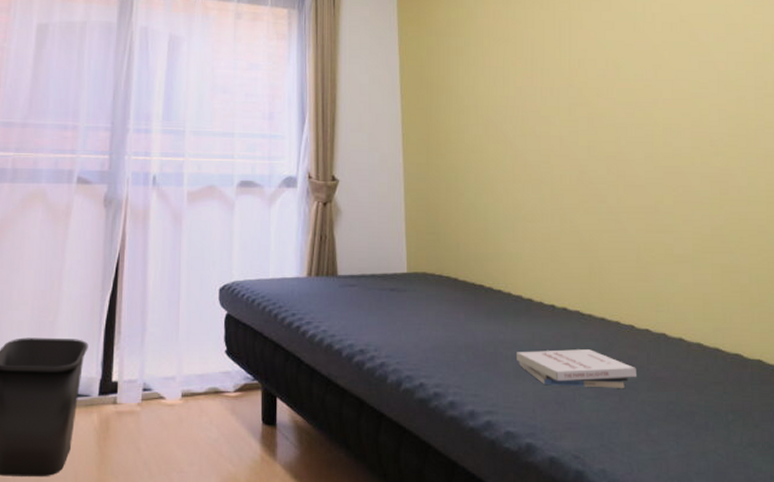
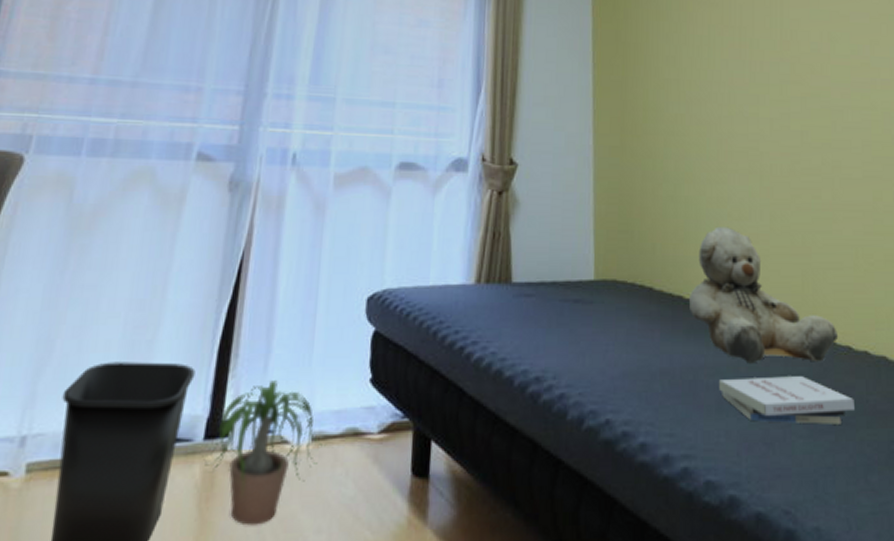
potted plant: none [98,352,193,459] -> present [202,380,326,526]
teddy bear: none [489,228,623,339] -> present [688,226,839,364]

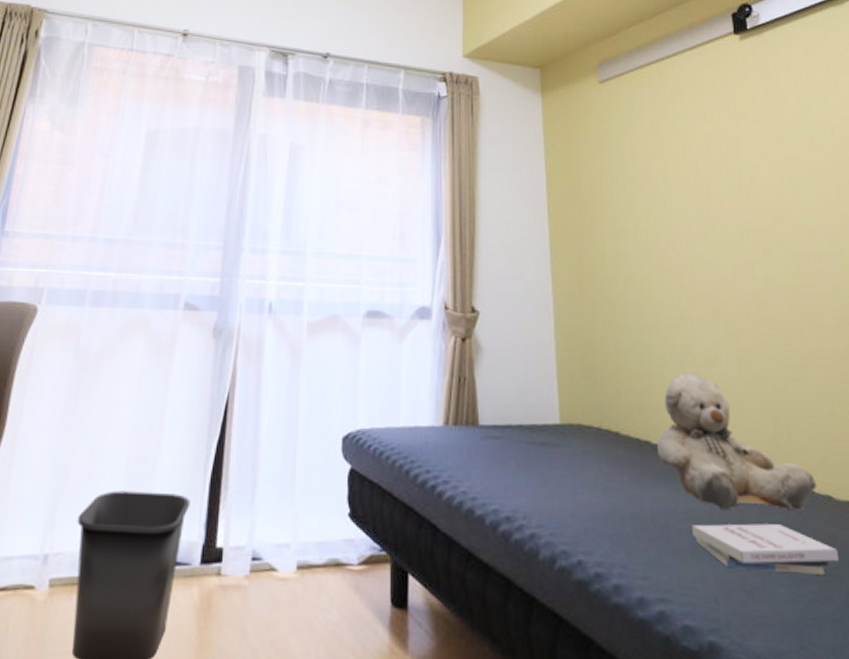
potted plant: present [202,380,326,526] -> none [199,512,310,645]

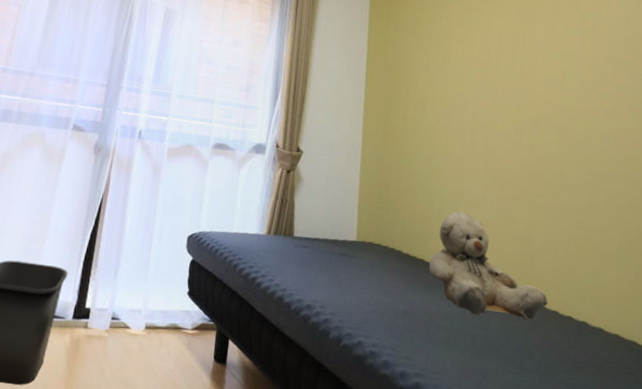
books: present [692,523,840,575] -> none [448,323,558,368]

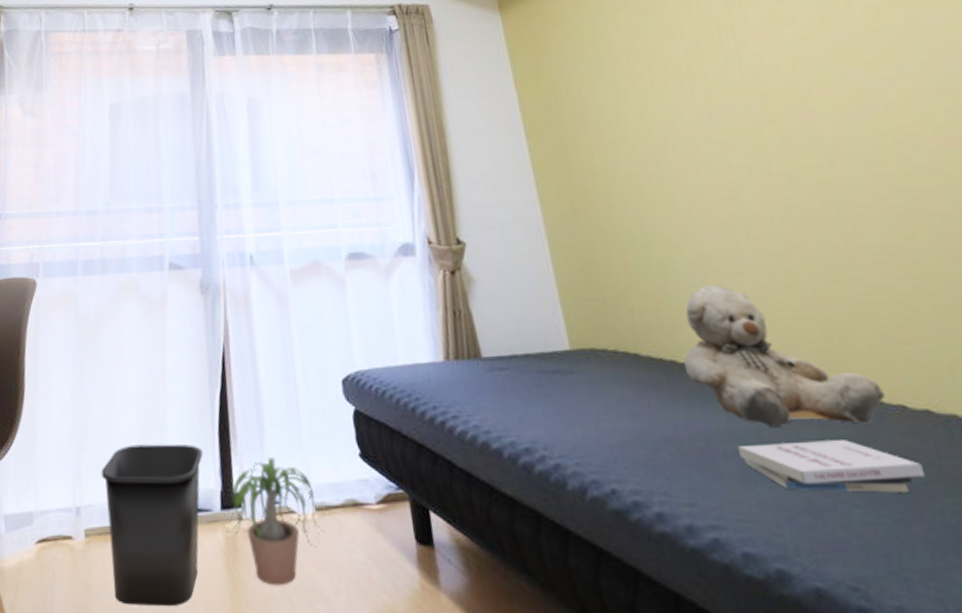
potted plant: none [71,285,155,379] -> present [222,457,329,586]
books: none [448,323,558,368] -> present [738,440,926,493]

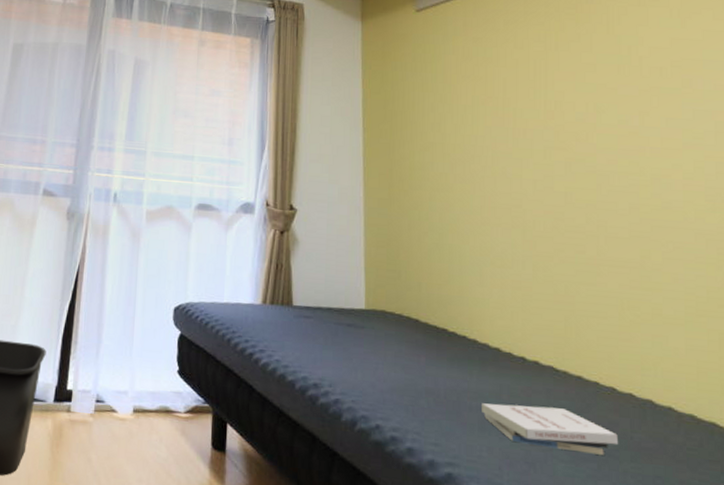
potted plant: present [222,457,329,586] -> none [53,364,144,469]
teddy bear: present [683,284,886,428] -> none [452,272,602,399]

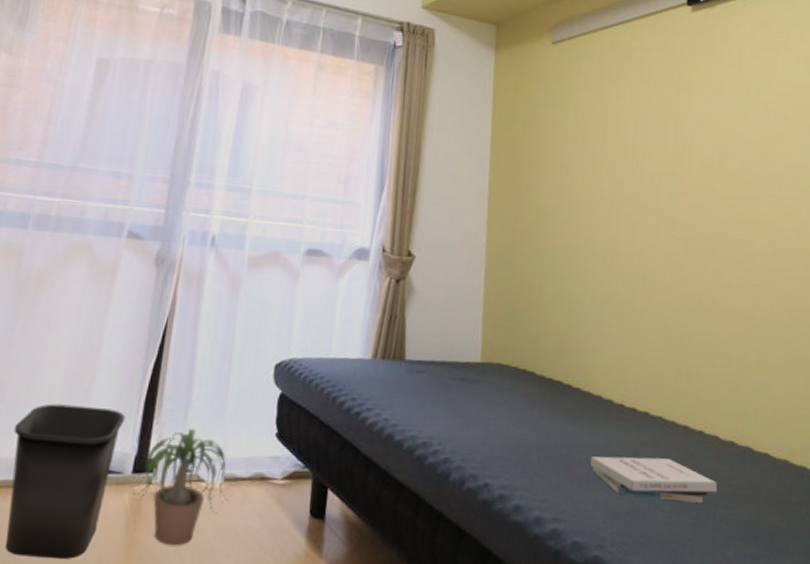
potted plant: none [53,364,144,469] -> present [130,429,236,546]

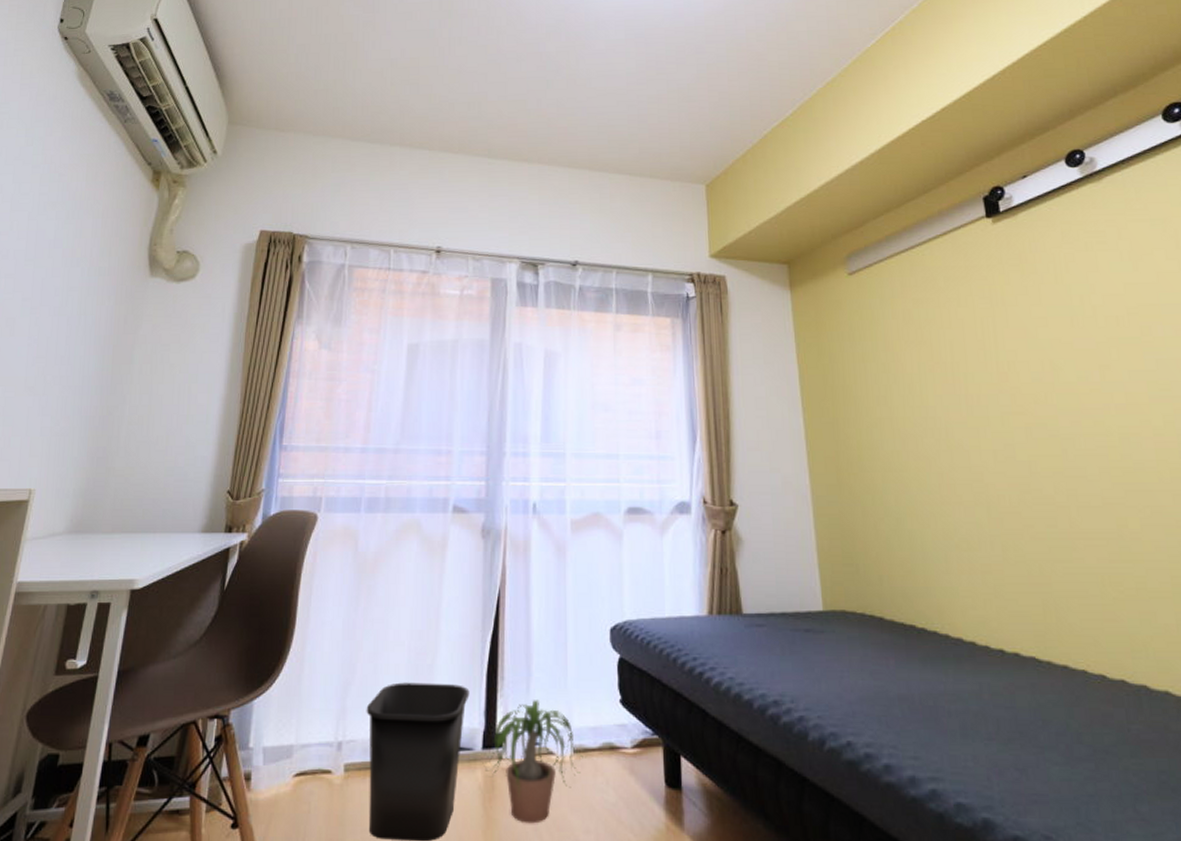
books: present [590,456,718,503] -> none [961,704,1116,753]

